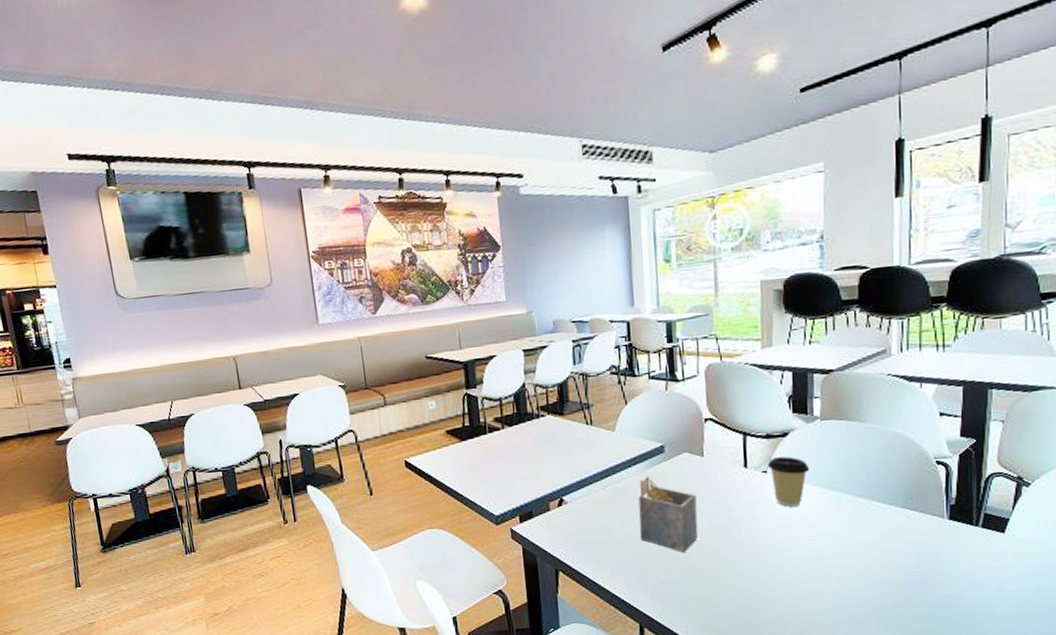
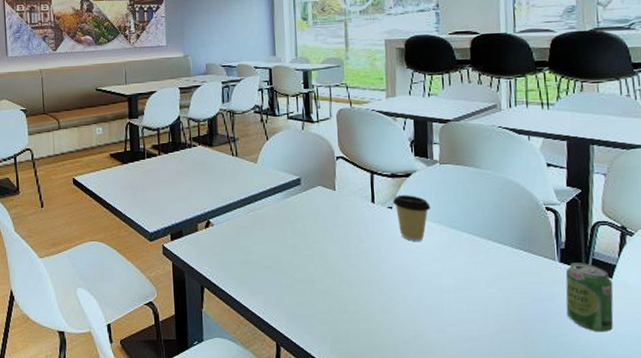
napkin holder: present [638,476,698,552] -> none [277,205,331,277]
beverage can: none [953,518,1005,591] -> present [565,263,614,332]

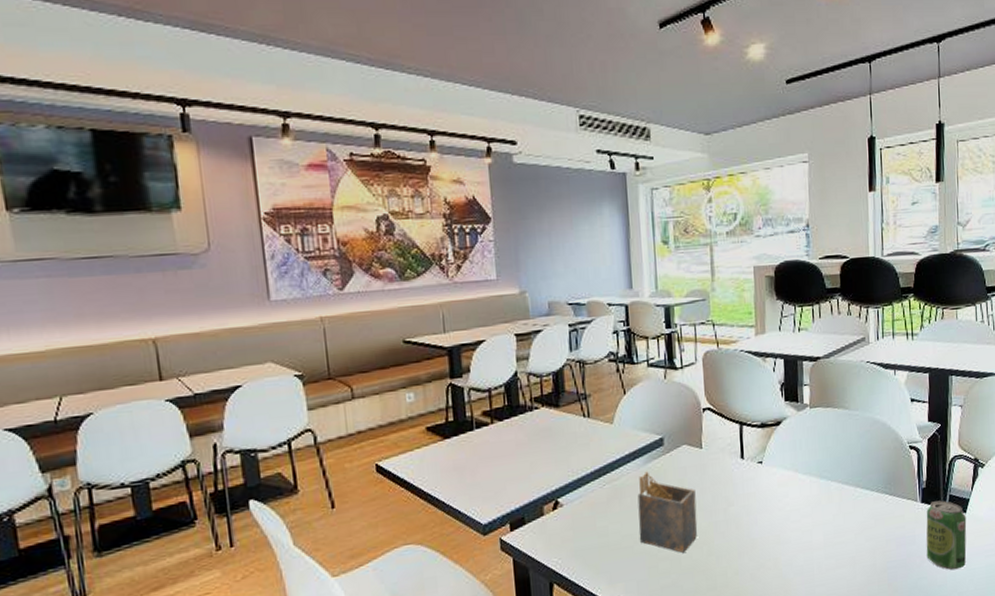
napkin holder: none [277,205,331,277] -> present [637,471,698,553]
coffee cup: present [393,195,431,241] -> none [763,445,802,498]

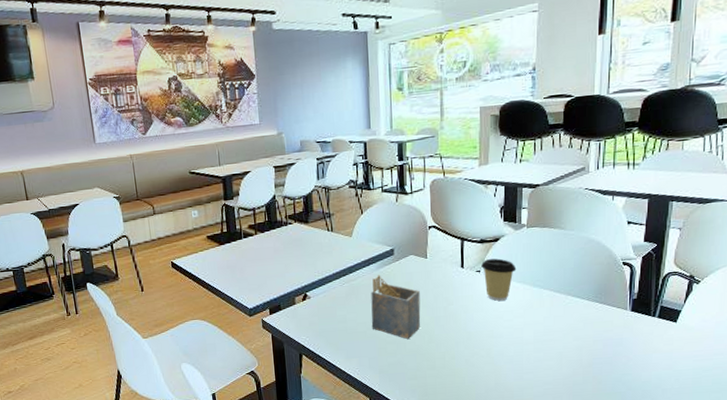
coffee cup: none [763,445,802,498] -> present [481,258,517,301]
beverage can: present [926,500,967,570] -> none [633,310,677,370]

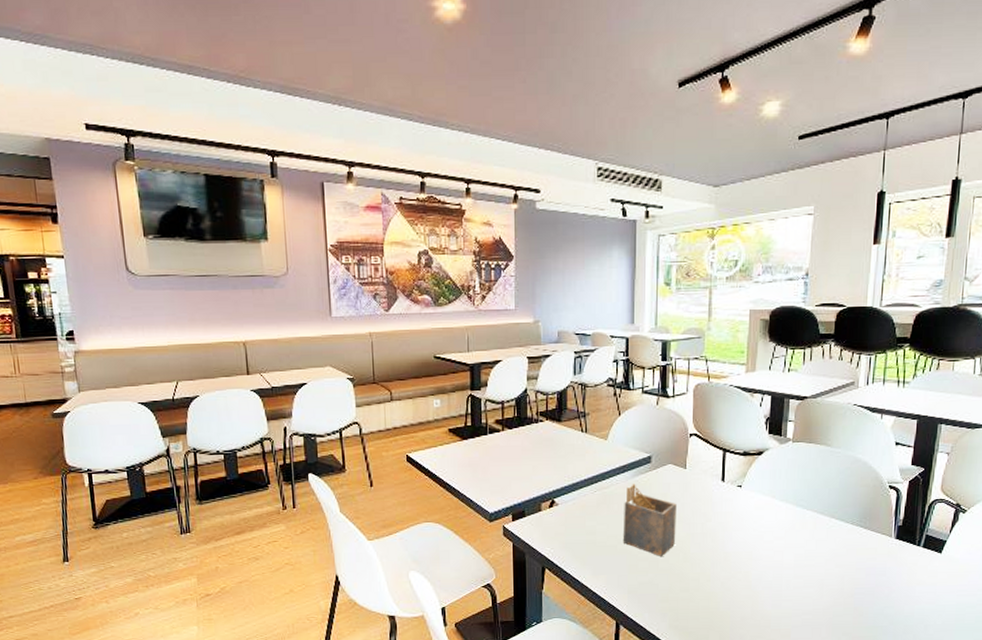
coffee cup: present [481,258,517,301] -> none [743,473,780,520]

